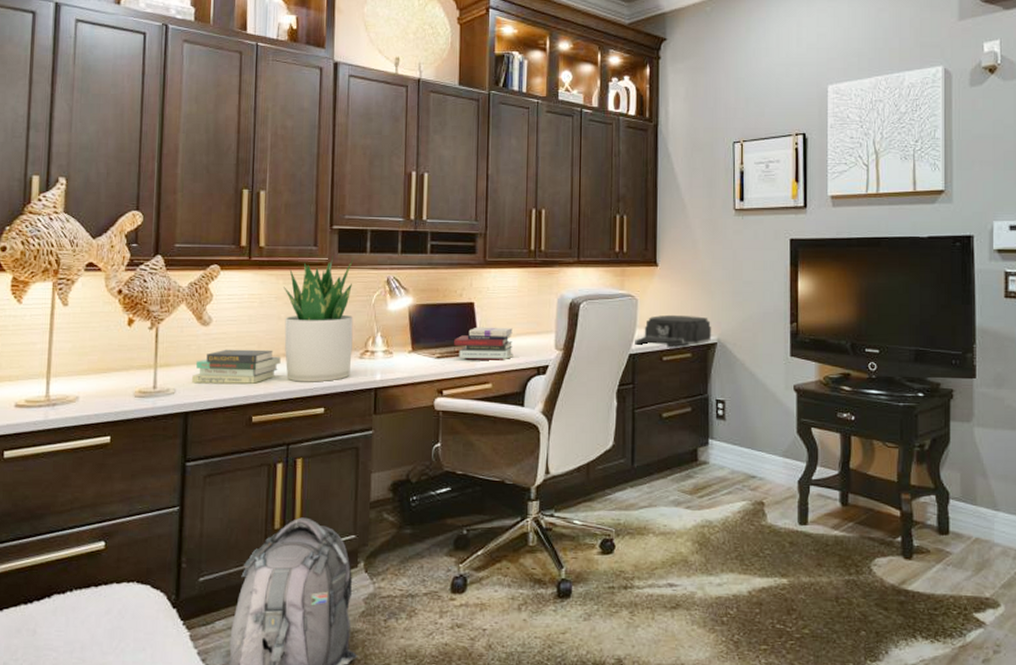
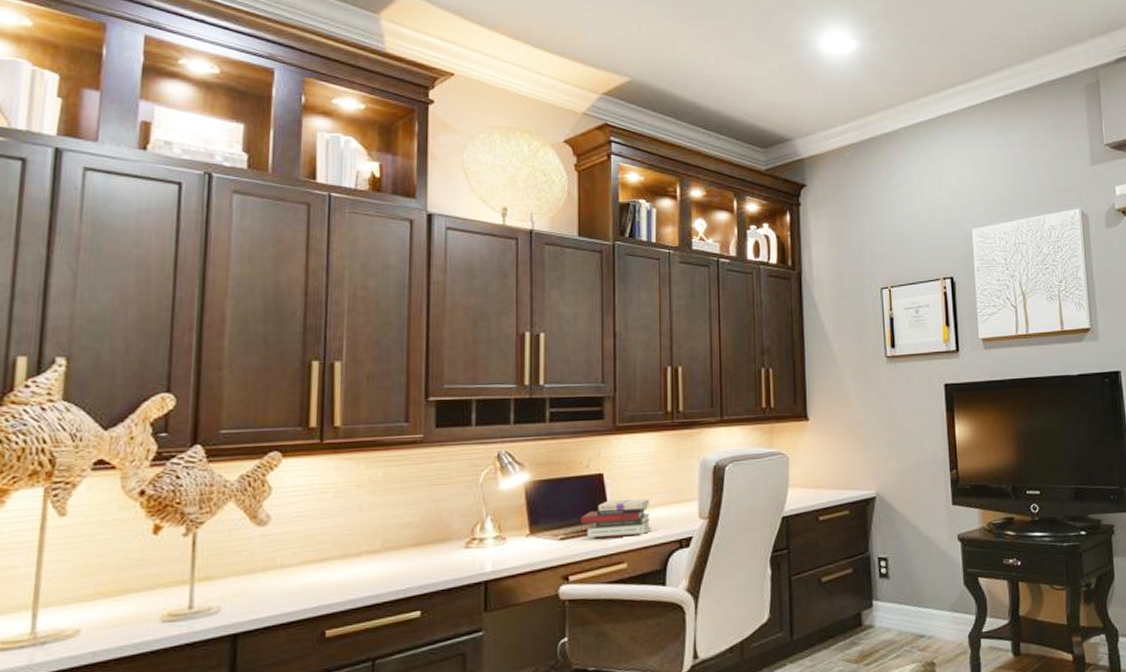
books: present [192,349,281,384] -> none [243,547,363,597]
planter: present [284,256,354,382] -> none [366,432,456,583]
printer: present [635,314,711,348] -> none [788,470,869,507]

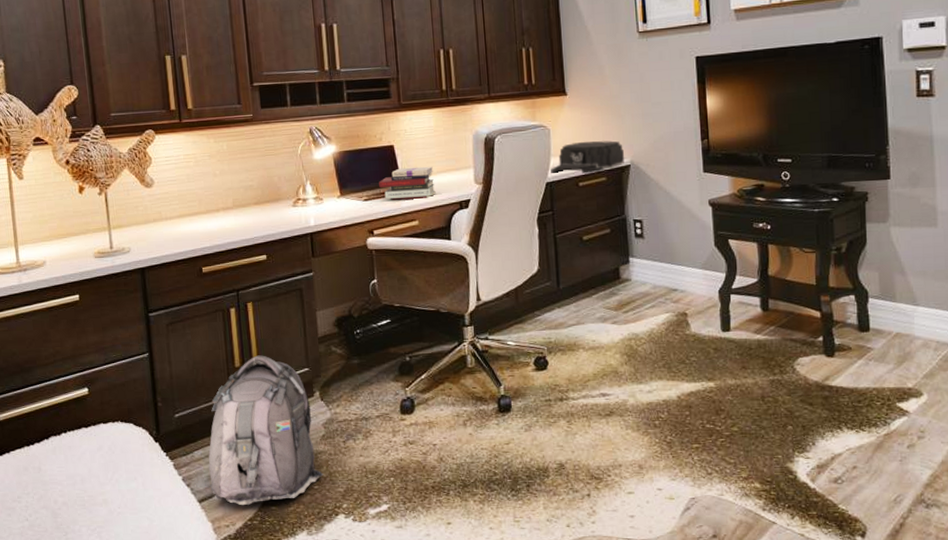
printer: none [788,470,869,507] -> present [550,140,624,174]

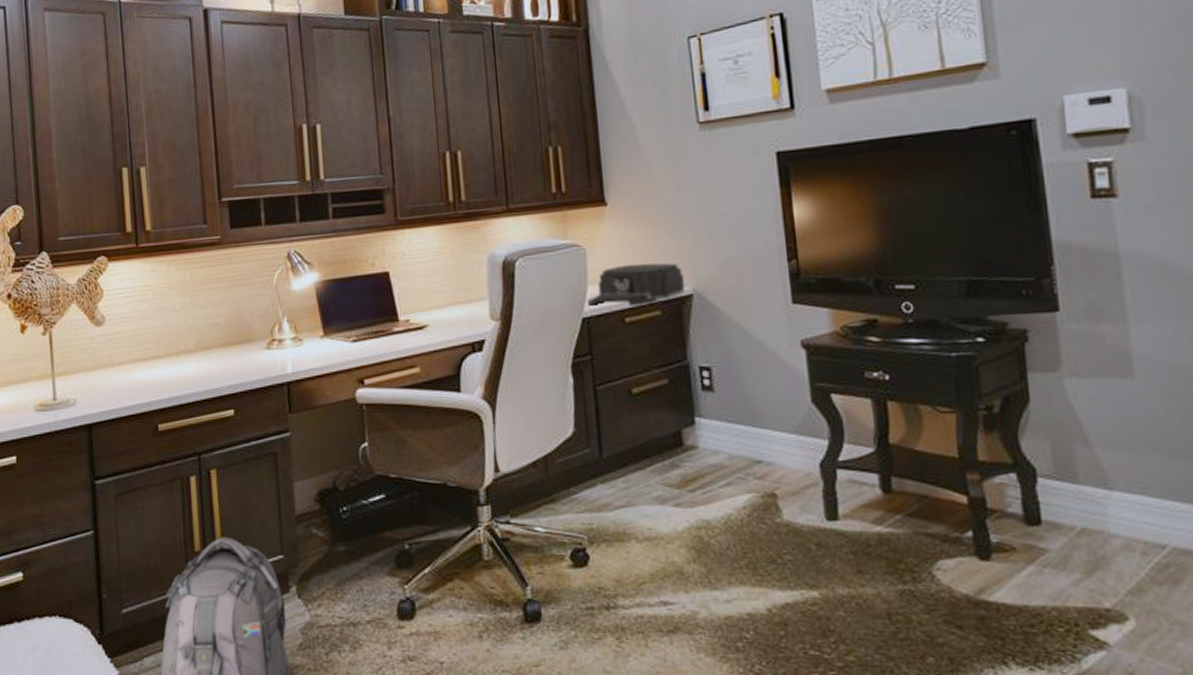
books: present [379,166,436,200] -> none [371,297,442,341]

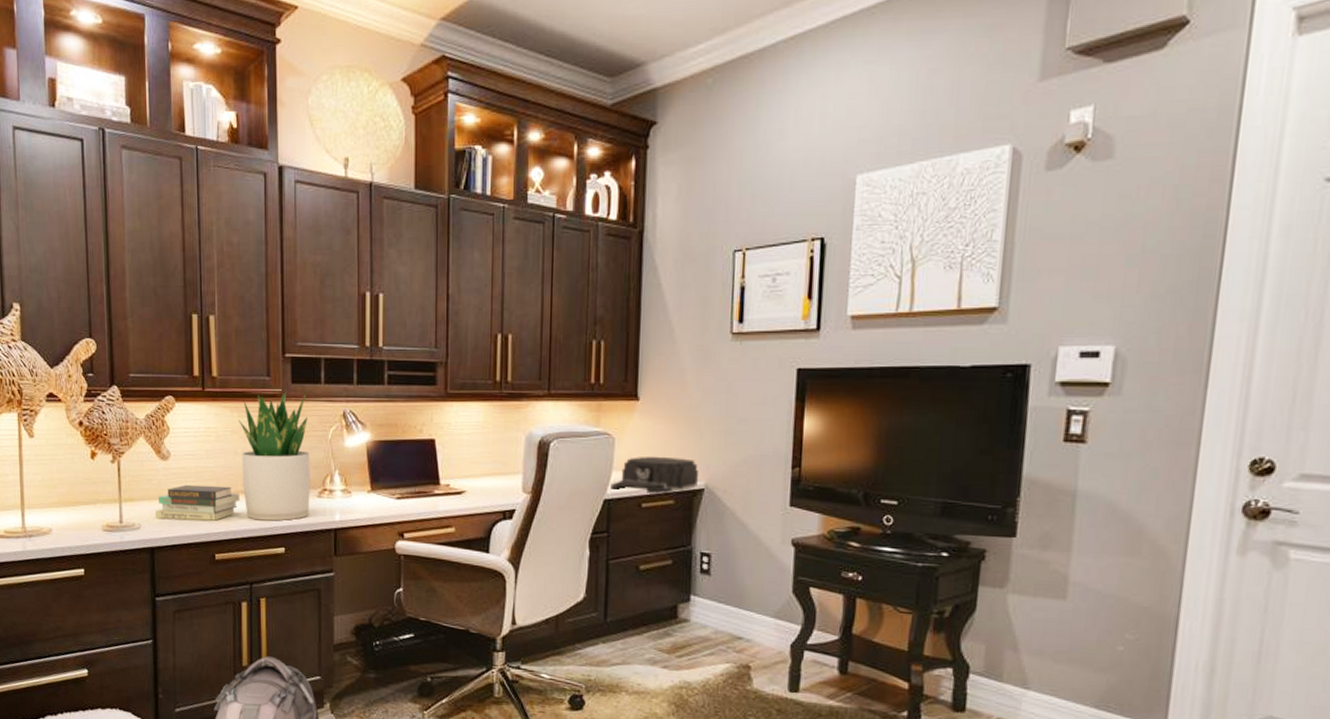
books: none [91,347,182,391] -> present [155,484,240,521]
planter: none [176,232,258,382] -> present [239,387,310,521]

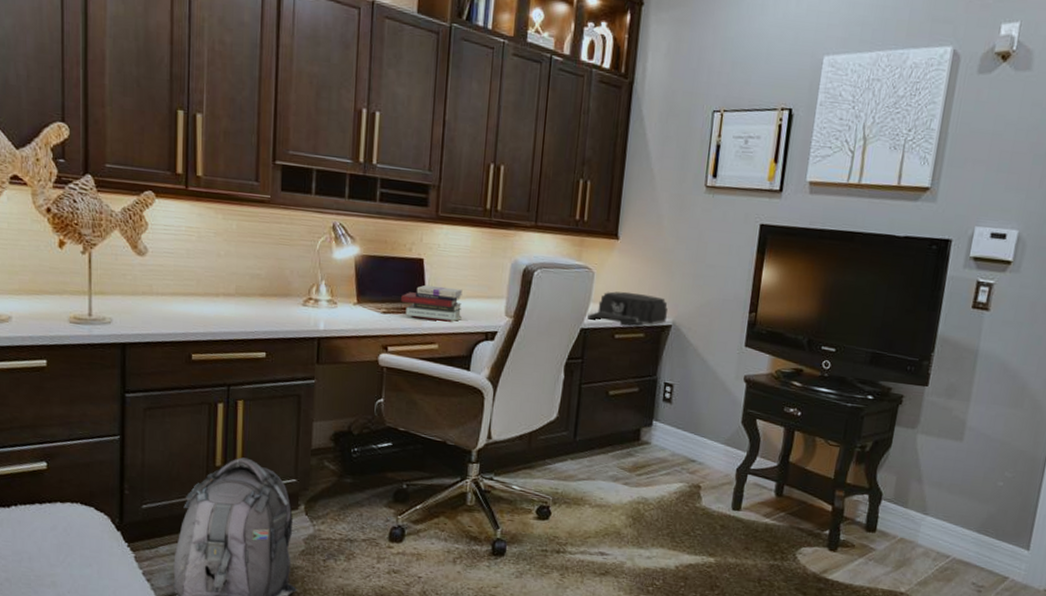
books: present [155,484,240,521] -> none [129,282,221,321]
planter: present [239,387,310,521] -> none [223,194,298,326]
books: none [415,466,477,504] -> present [401,284,463,323]

